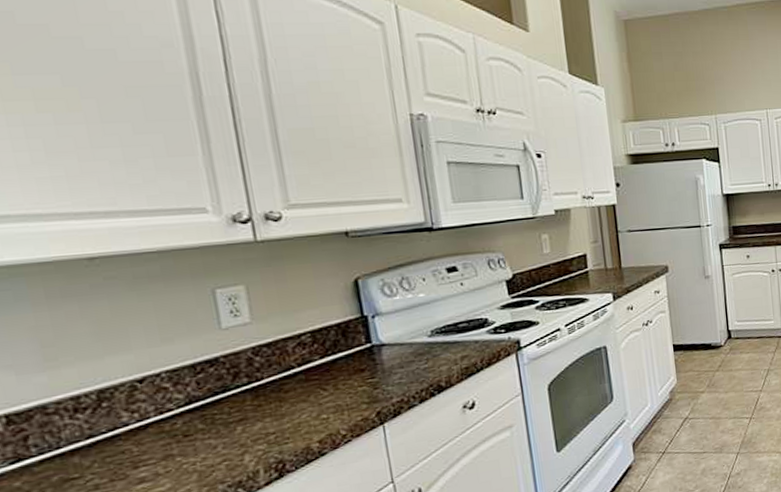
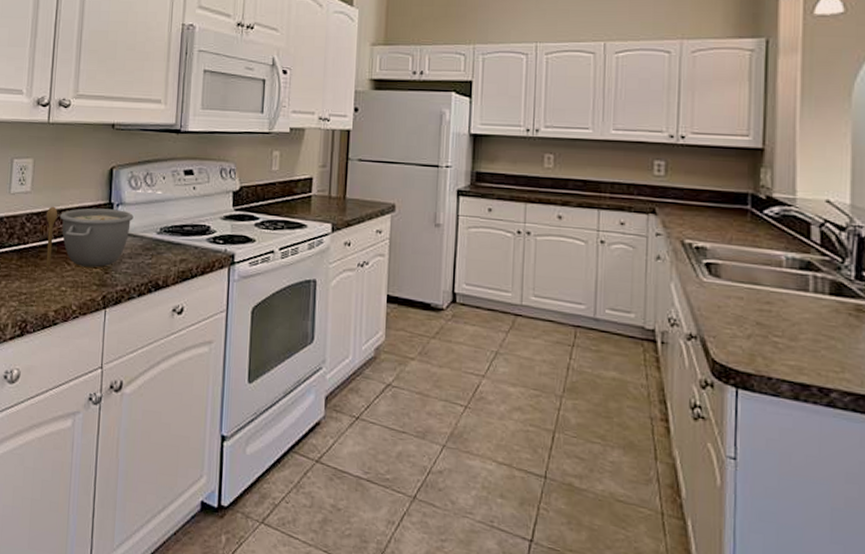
cooking pot: none [280,321,396,400] -> present [45,206,134,268]

